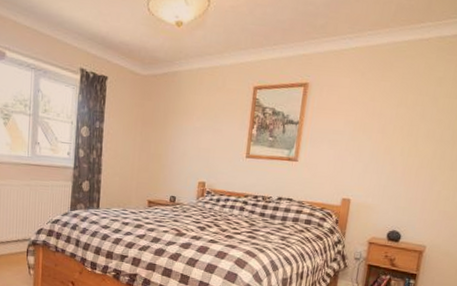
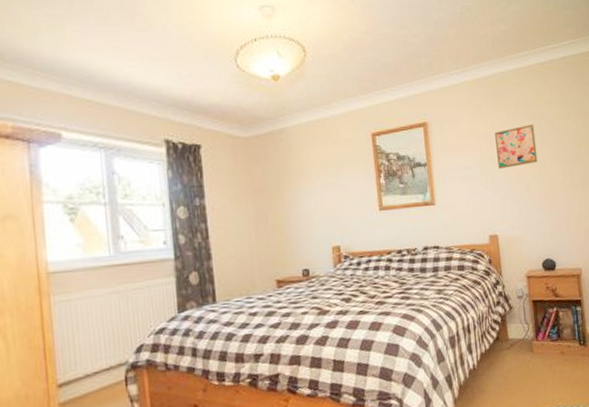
wall art: none [368,99,417,139] -> present [495,124,538,169]

